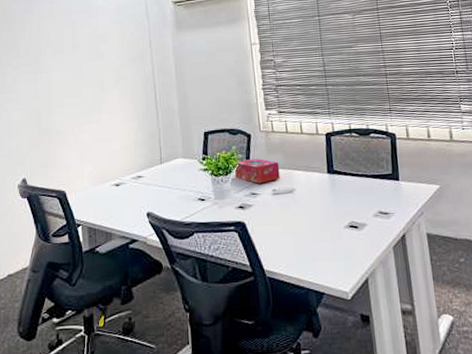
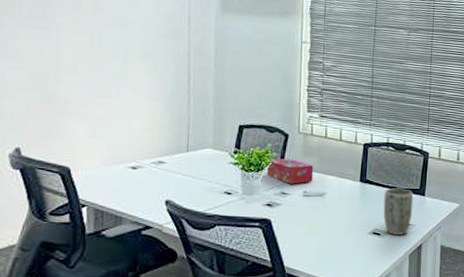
plant pot: none [355,175,389,227] -> present [383,188,414,236]

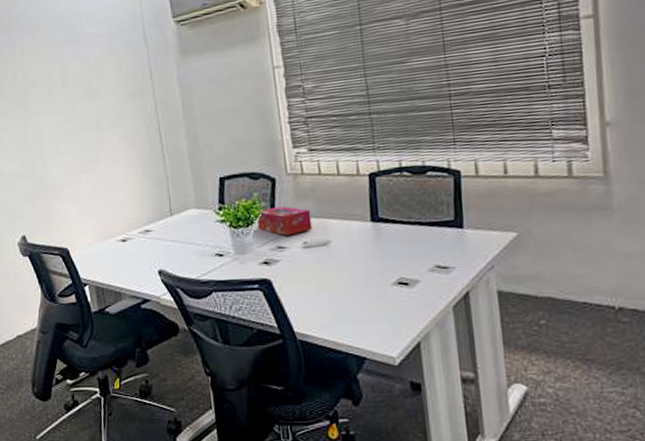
plant pot: present [383,188,414,236] -> none [405,222,449,284]

